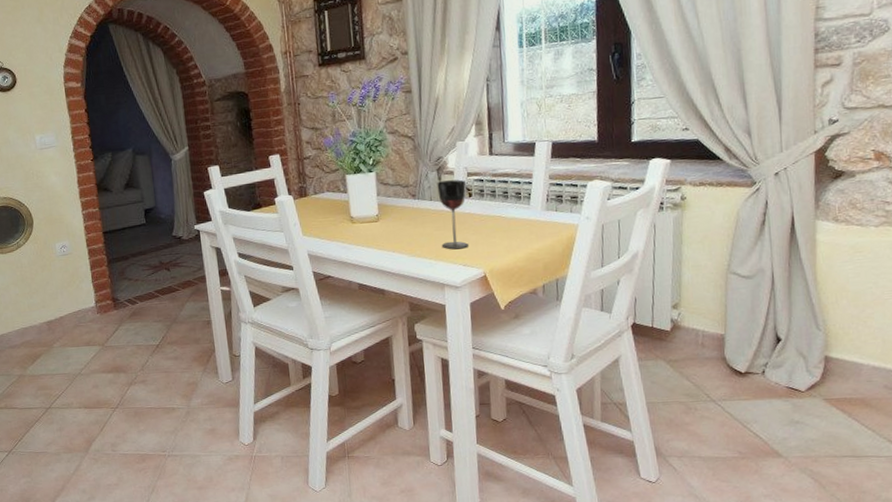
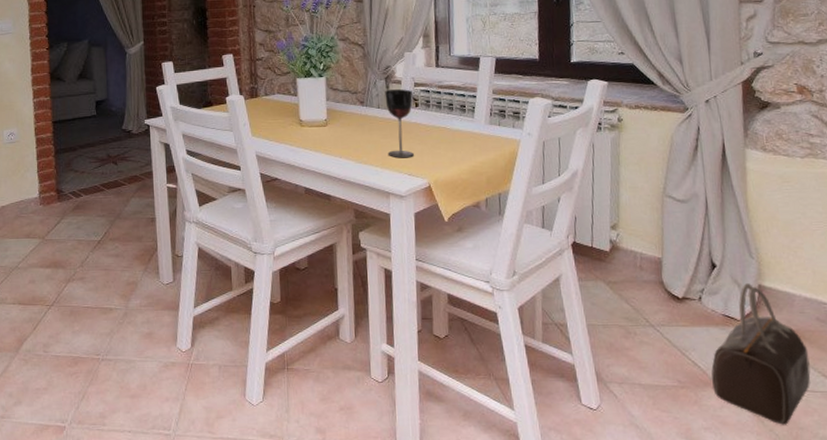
handbag: none [773,355,876,490] -> present [711,283,811,425]

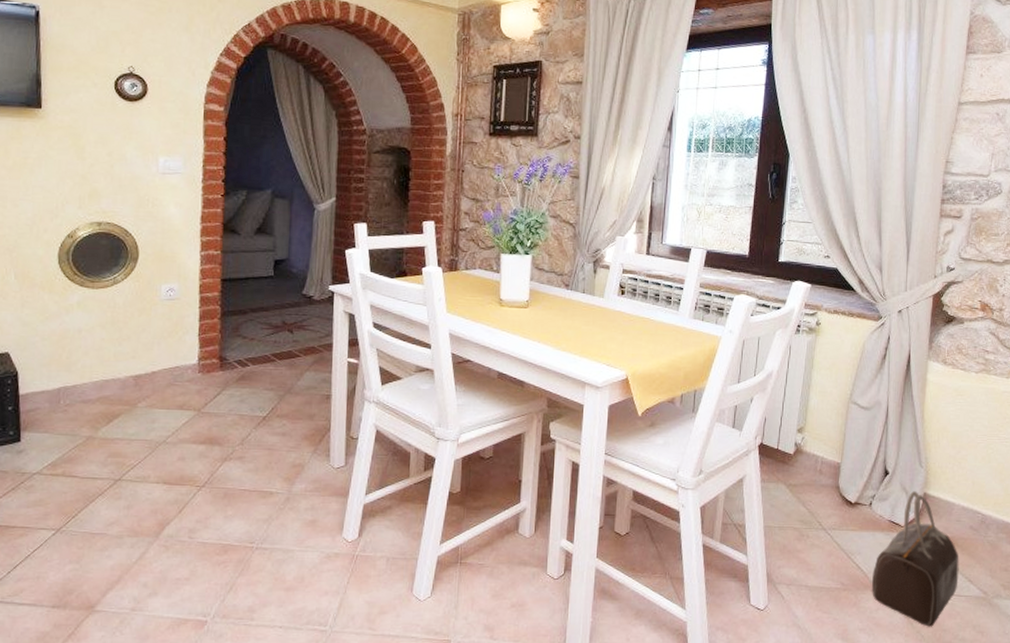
wineglass: present [385,89,414,158] -> none [588,274,621,348]

